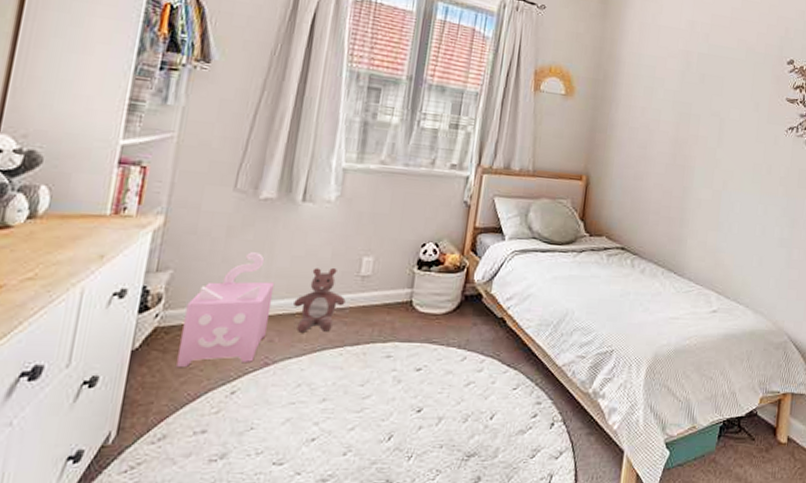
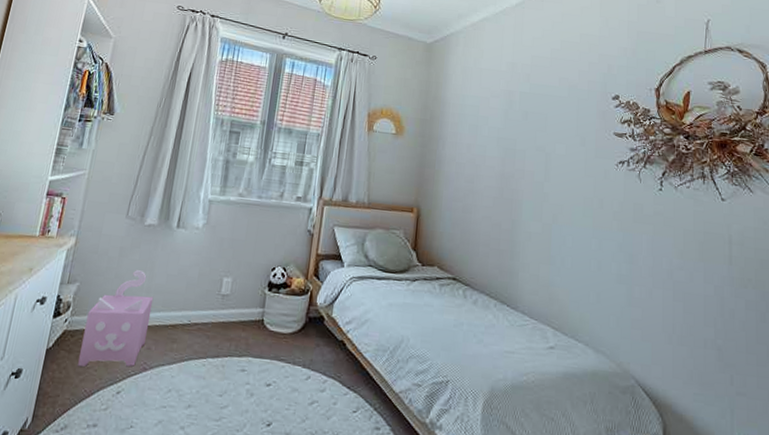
stuffed animal: present [293,267,346,332] -> none [167,285,209,344]

